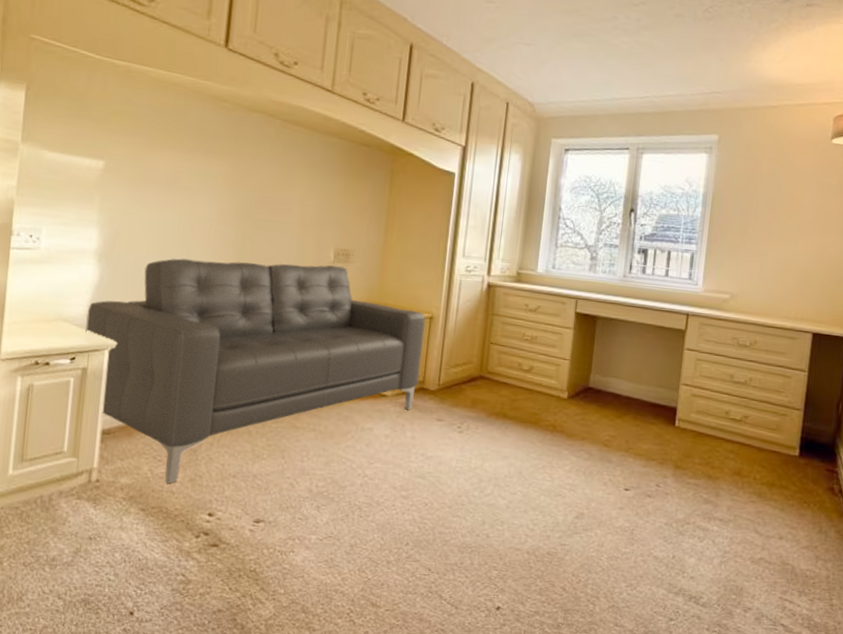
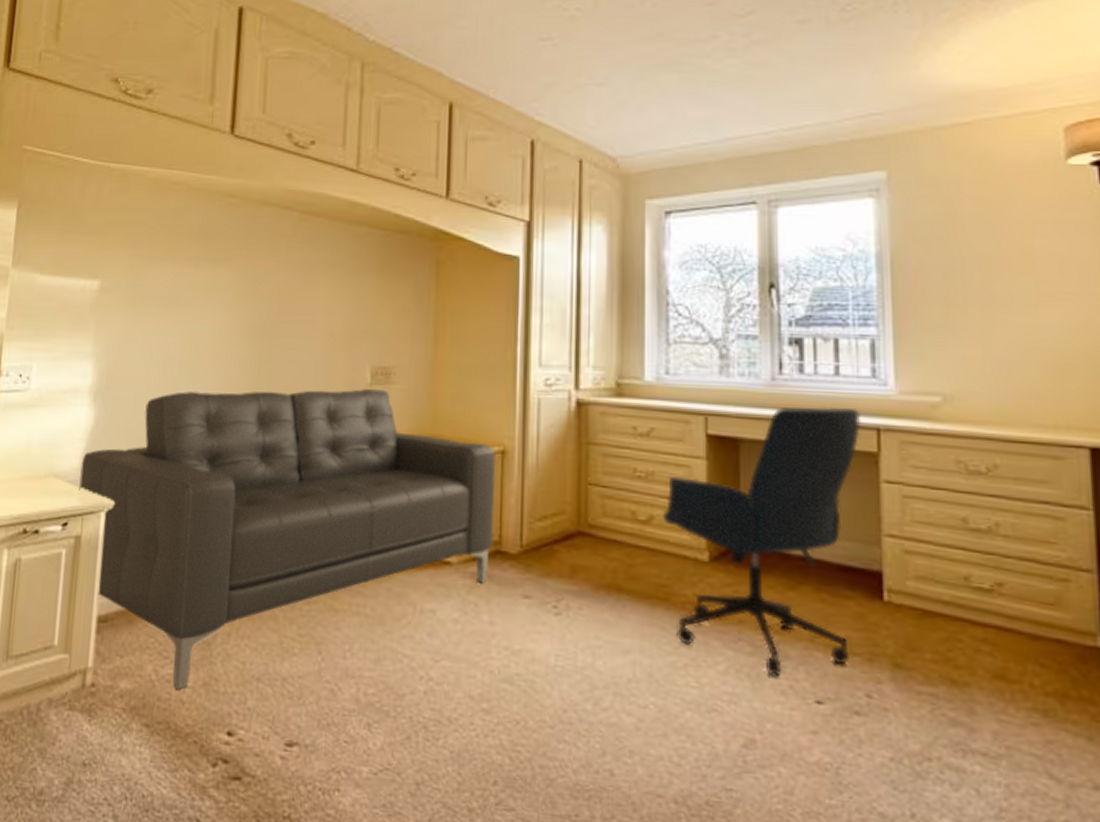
office chair: none [540,296,678,474] -> present [663,406,862,677]

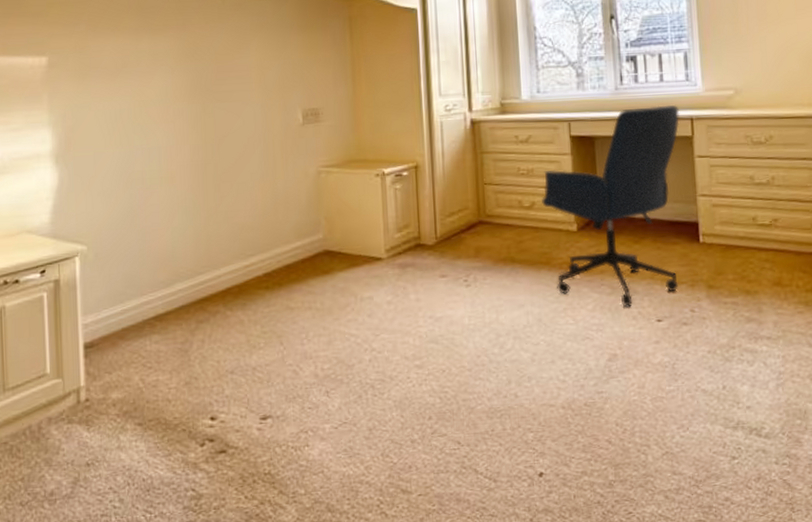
sofa: present [79,389,495,690] -> none [51,127,414,391]

